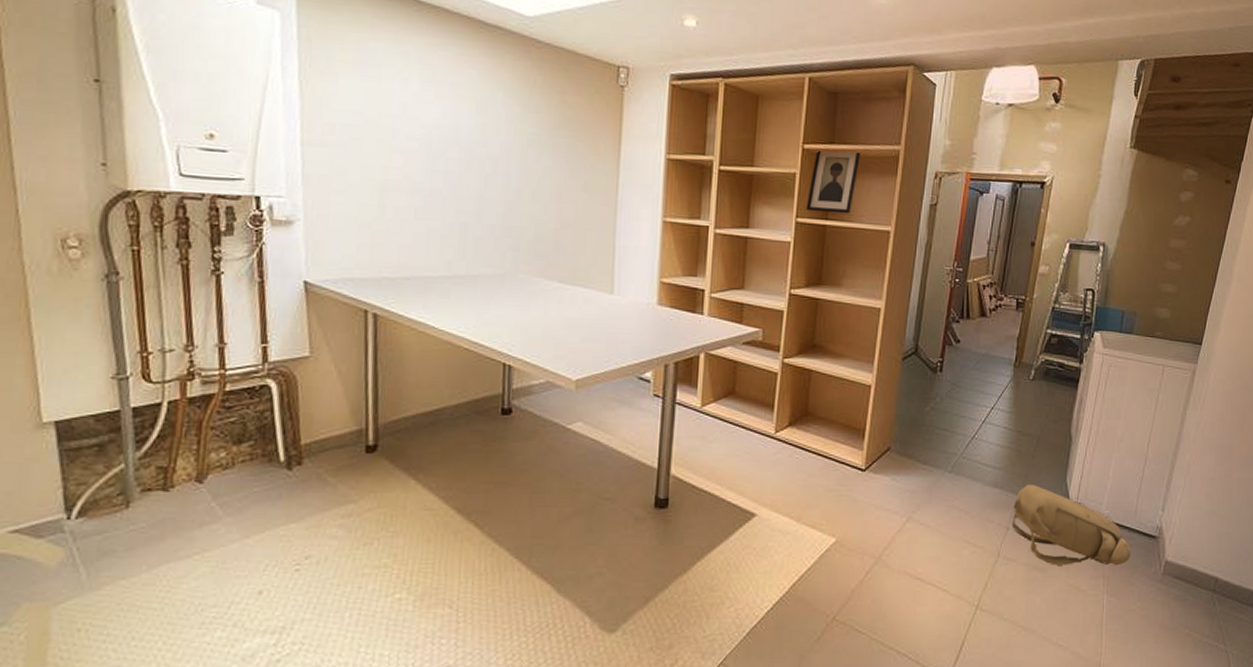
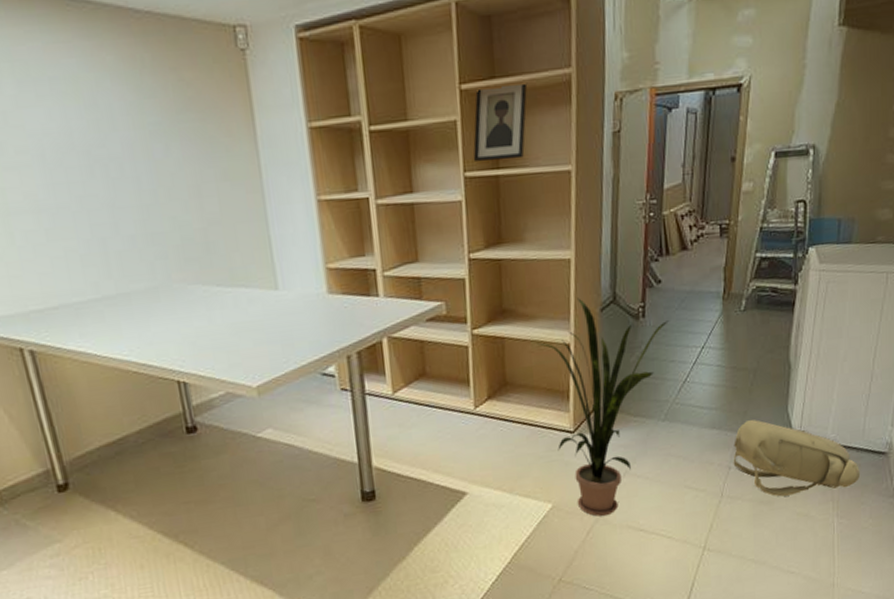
house plant: none [841,344,965,558] -> present [537,298,670,517]

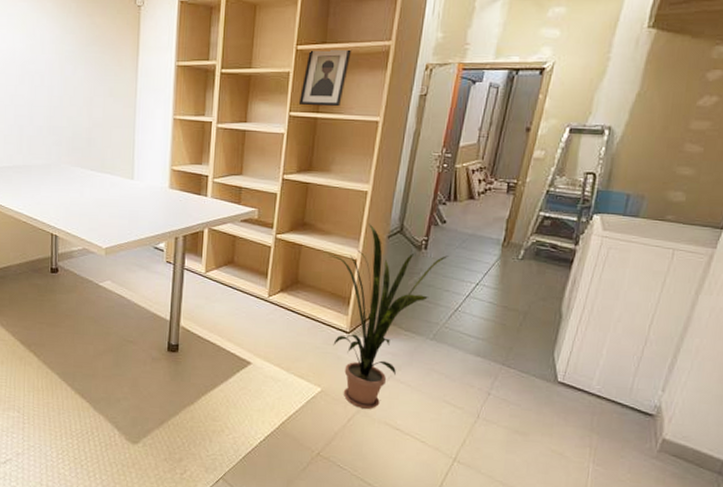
backpack: present [733,419,861,497] -> none [493,355,624,439]

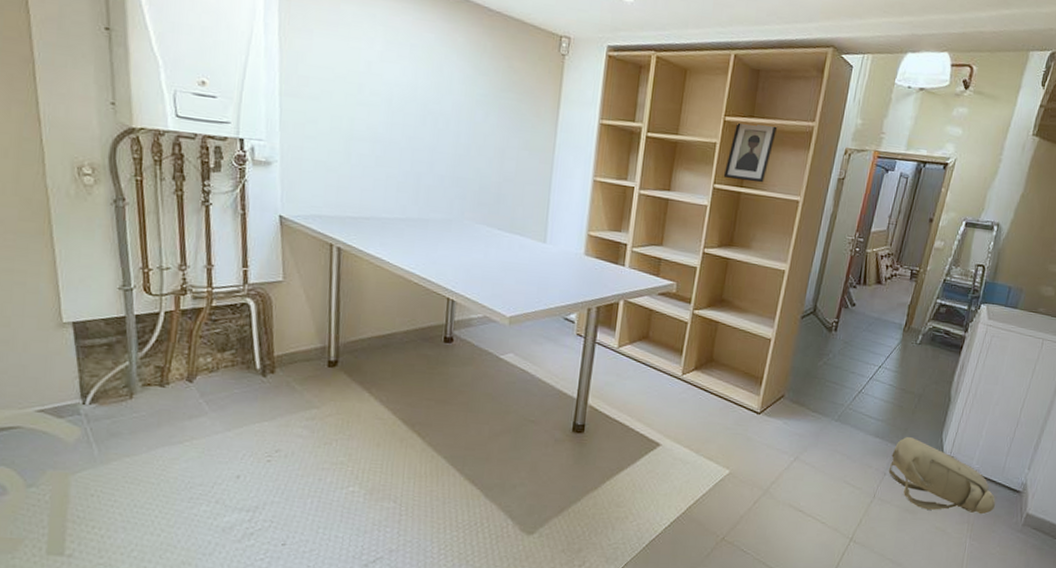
house plant: present [328,224,450,409] -> none [743,303,857,491]
backpack: none [493,355,624,439] -> present [888,436,997,515]

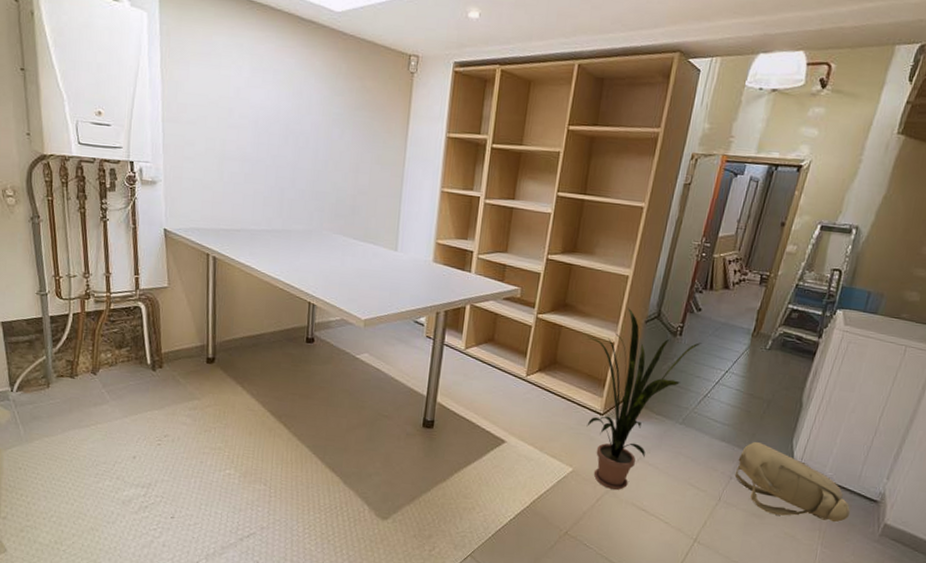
picture frame: present [723,123,778,183] -> none [566,132,623,190]
house plant: none [743,303,857,491] -> present [586,308,703,490]

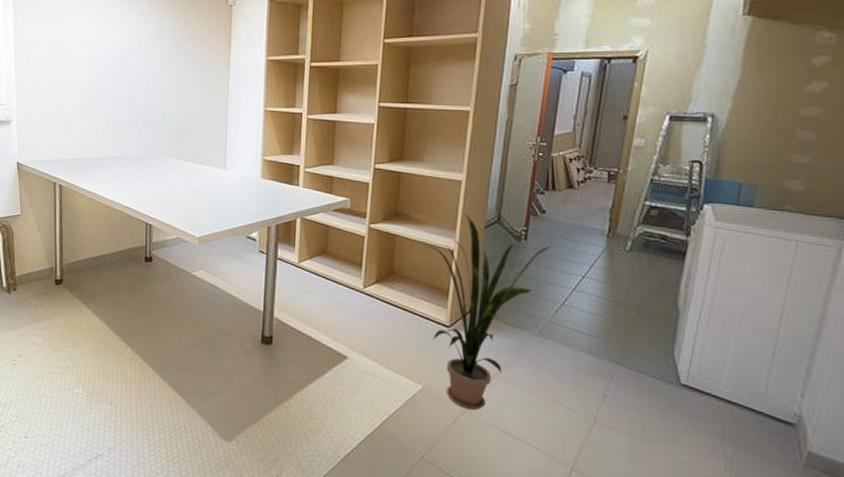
backpack: present [734,441,852,523] -> none [609,353,761,450]

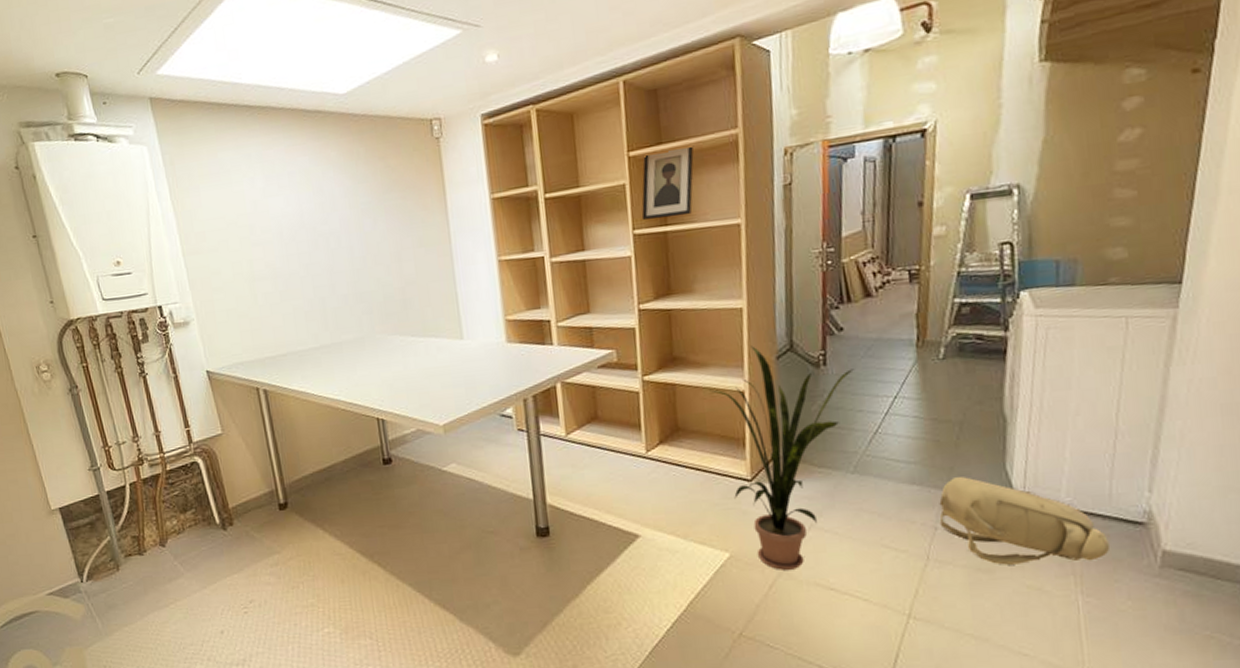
picture frame: none [387,42,439,97] -> present [641,145,694,221]
backpack: none [609,353,761,450] -> present [939,476,1110,565]

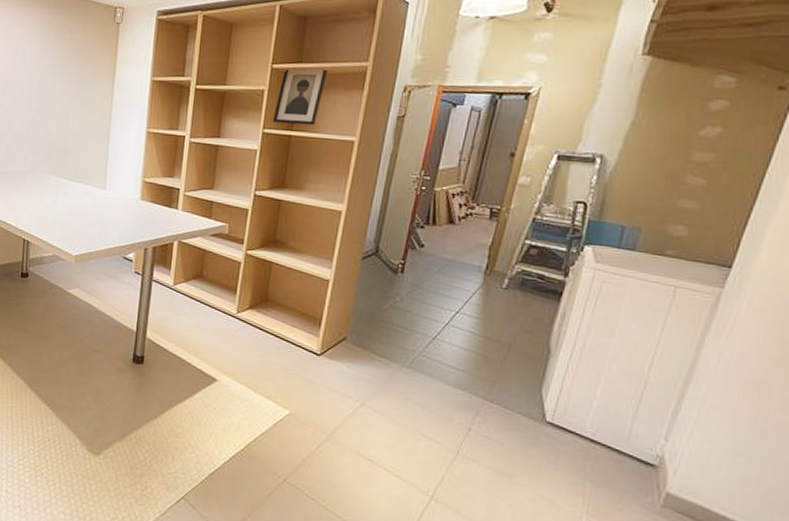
house plant: present [709,346,855,570] -> none [300,244,428,437]
backpack: present [939,476,1110,565] -> none [474,389,622,488]

